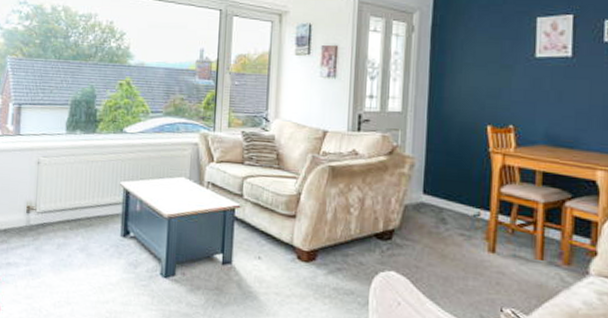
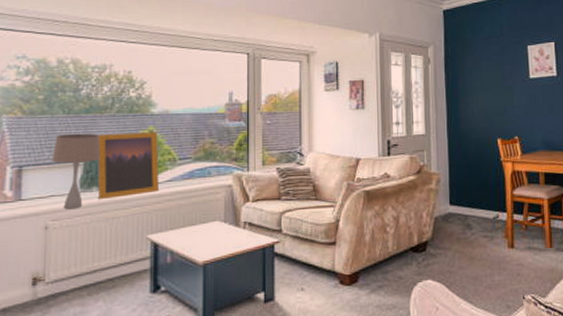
table lamp: none [44,77,84,149] -> present [51,133,101,210]
picture frame: none [81,81,134,143] -> present [97,131,159,200]

